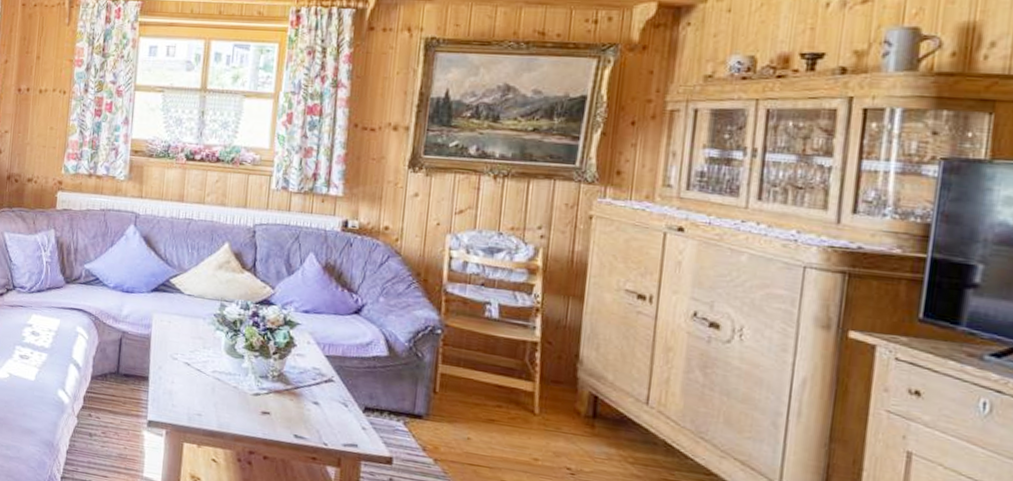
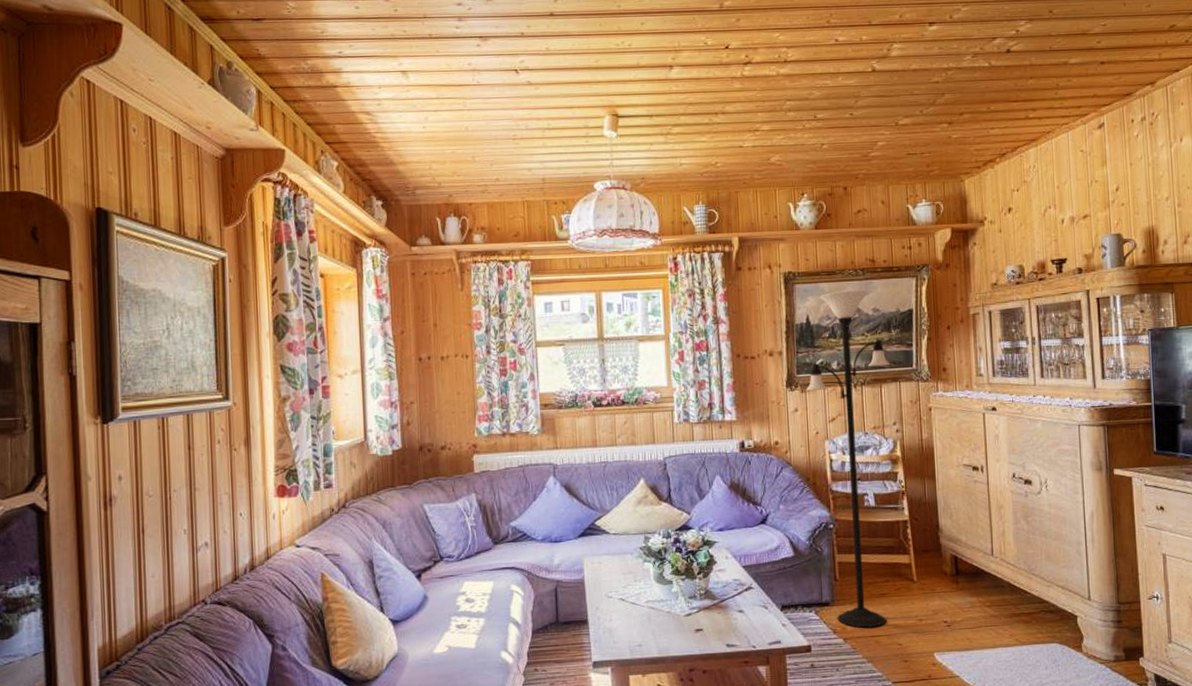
floor lamp: none [429,65,546,455] -> present [805,290,891,628]

